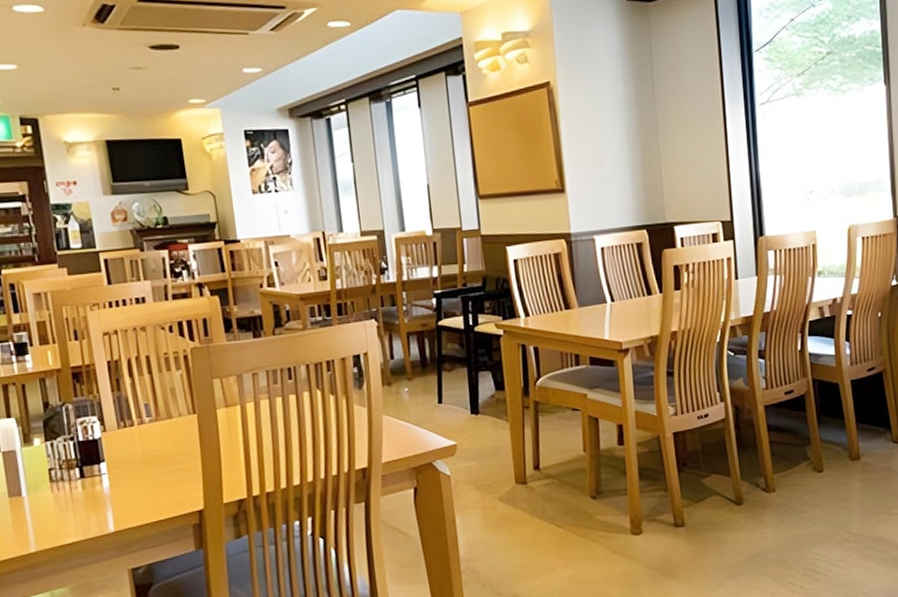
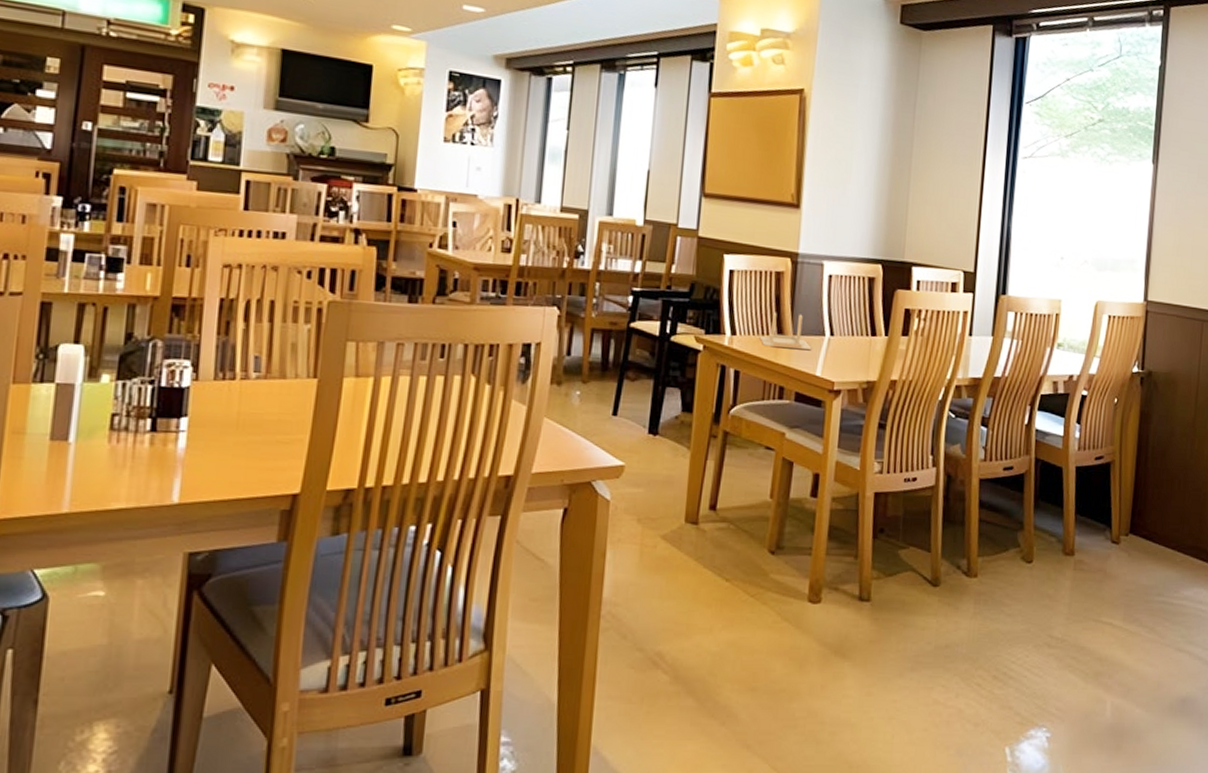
napkin holder: none [550,287,597,322] -> present [759,311,812,351]

